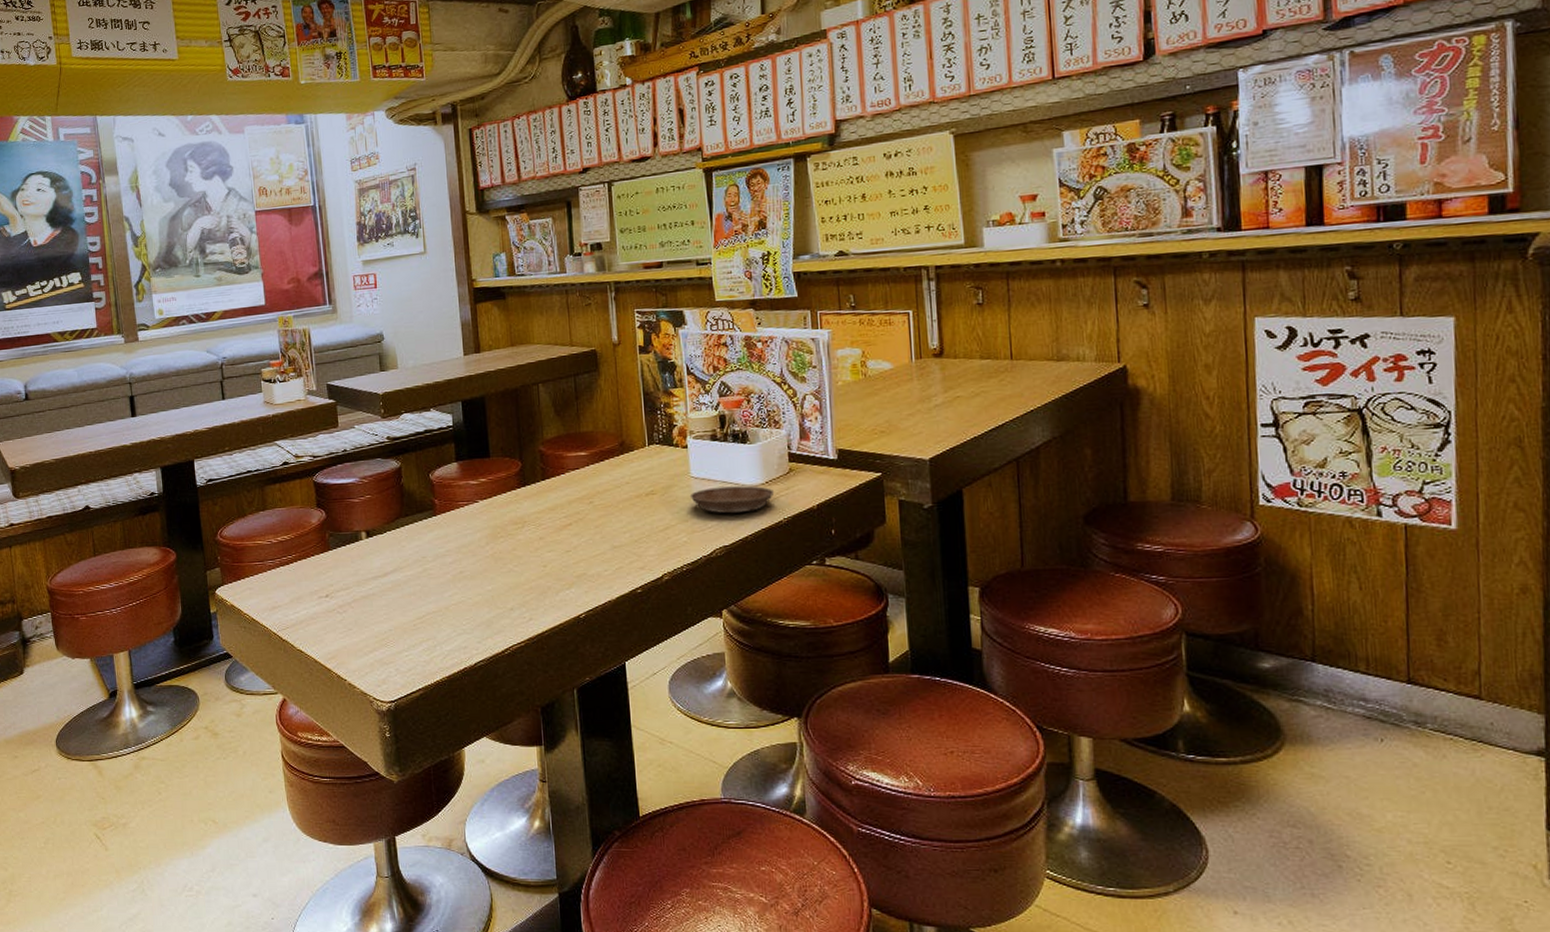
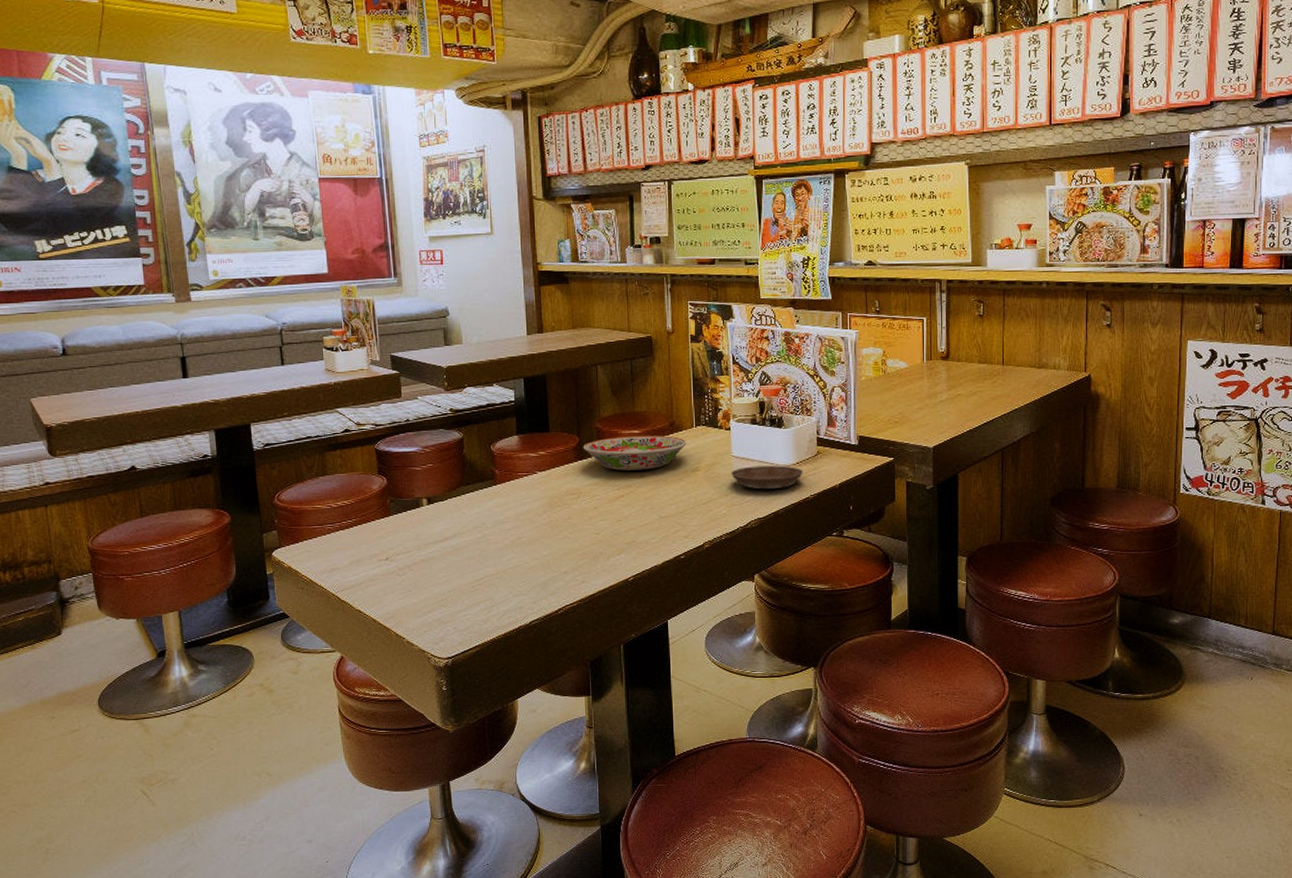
bowl: none [526,457,640,497] -> present [583,435,687,471]

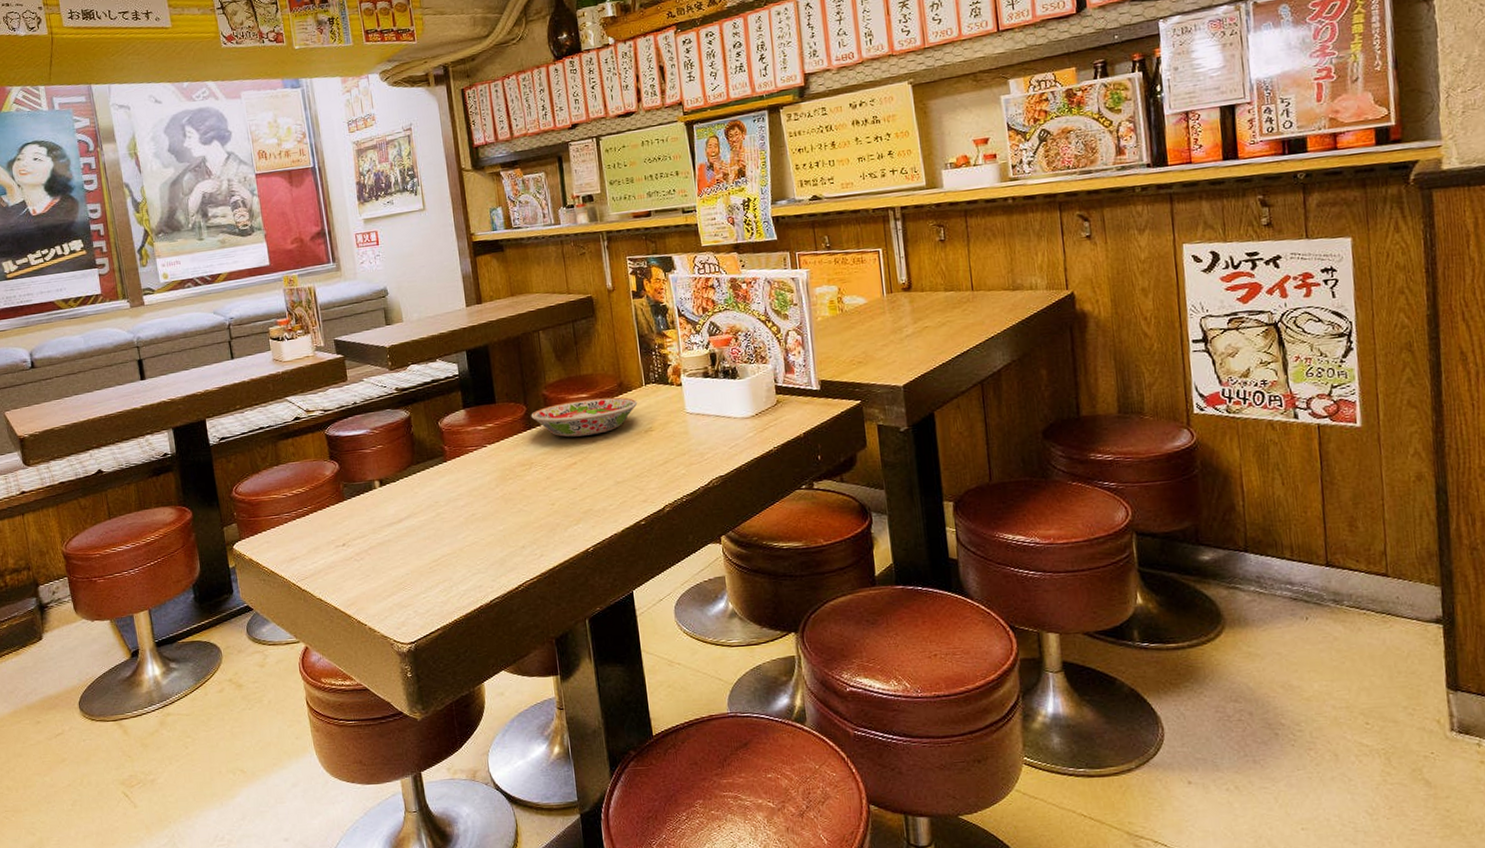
saucer: present [730,465,804,490] -> none [686,418,765,446]

